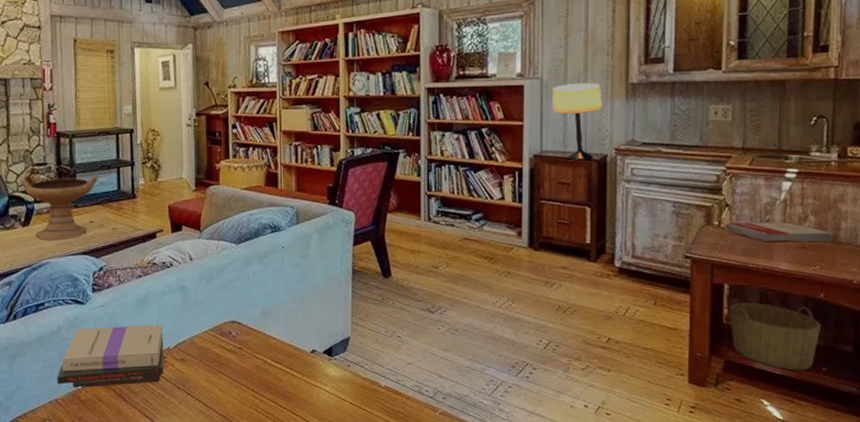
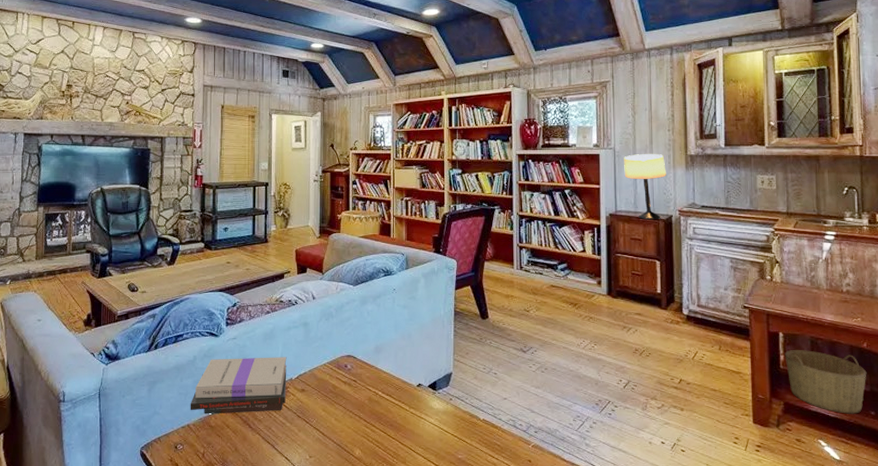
decorative bowl: present [20,175,98,241] -> none [168,220,236,279]
book: present [725,222,832,242] -> none [776,277,869,297]

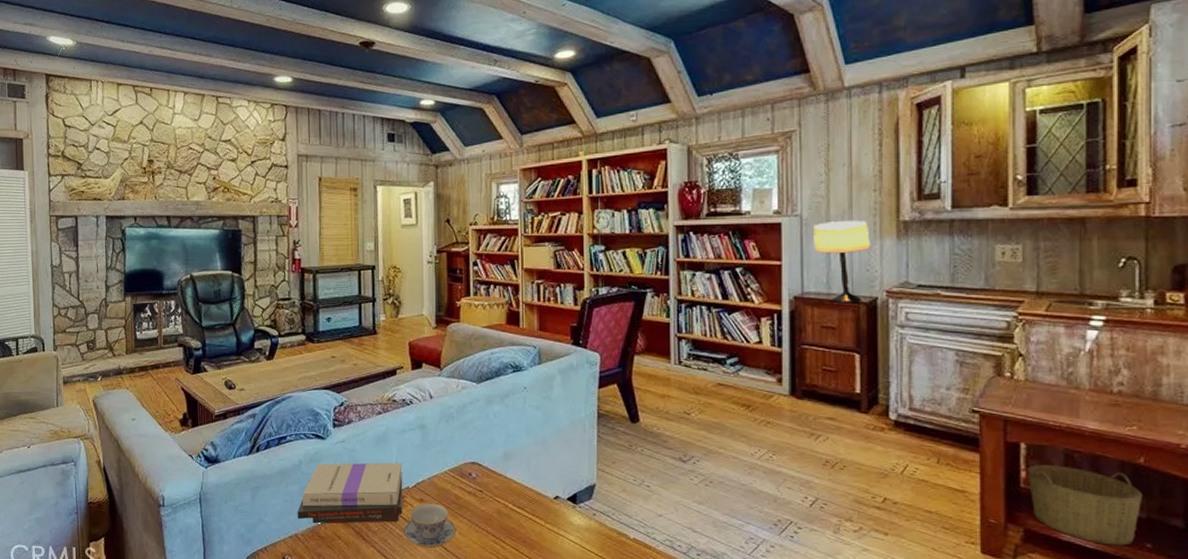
teacup: none [287,392,333,434] -> present [404,503,456,548]

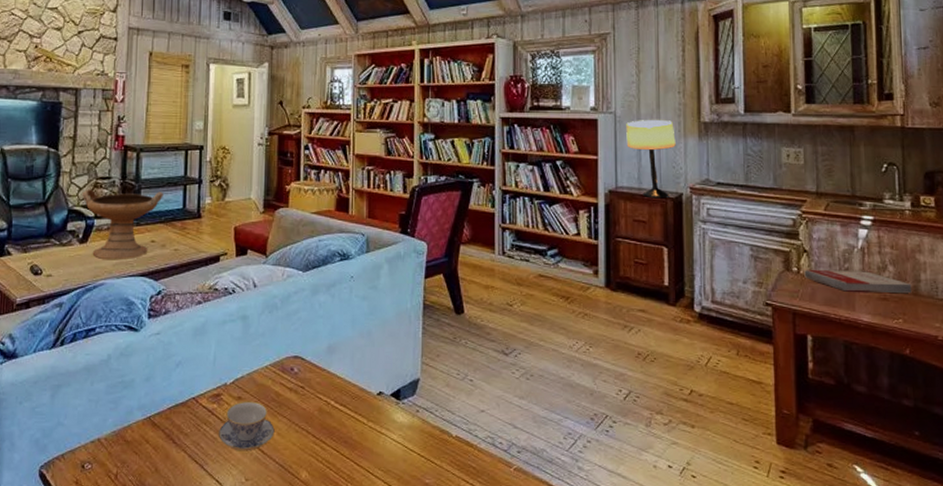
decorative bowl: none [265,310,340,375] -> present [81,189,163,260]
books: present [297,462,403,524] -> none [101,357,221,427]
book: none [1019,374,1151,399] -> present [804,269,912,294]
basket: present [1027,465,1143,546] -> none [814,356,910,434]

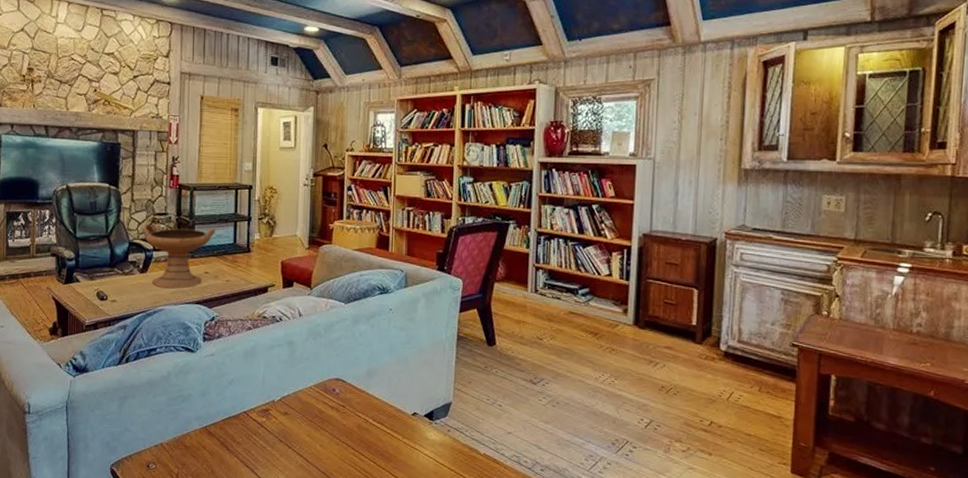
teacup: present [219,401,275,451] -> none [267,416,318,459]
table lamp: present [626,119,676,199] -> none [664,165,714,243]
book: present [804,269,912,294] -> none [834,313,944,340]

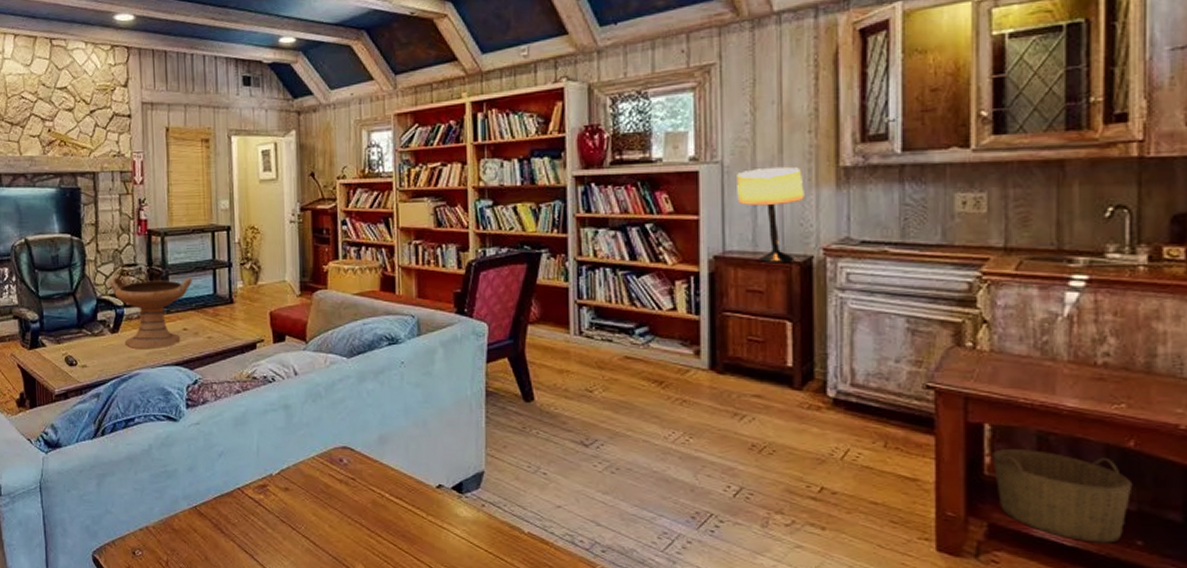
table lamp: none [664,165,714,243] -> present [737,166,804,264]
basket: none [835,395,931,469] -> present [992,449,1133,543]

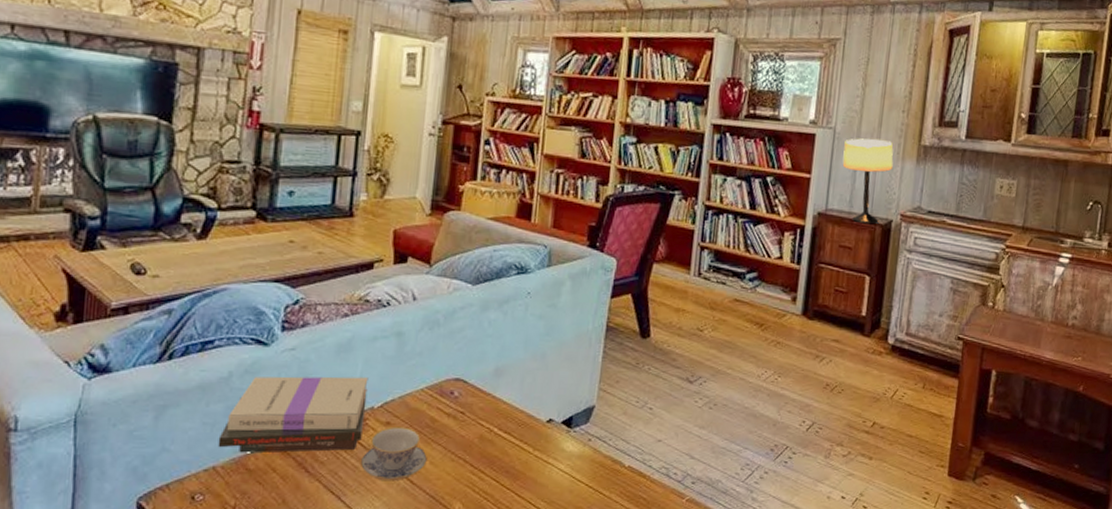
decorative bowl: present [109,277,192,350] -> none [201,174,307,262]
books: none [147,447,266,516] -> present [218,376,369,453]
teacup: none [267,492,326,543] -> present [361,426,427,482]
basket: present [992,449,1133,543] -> none [994,391,1078,467]

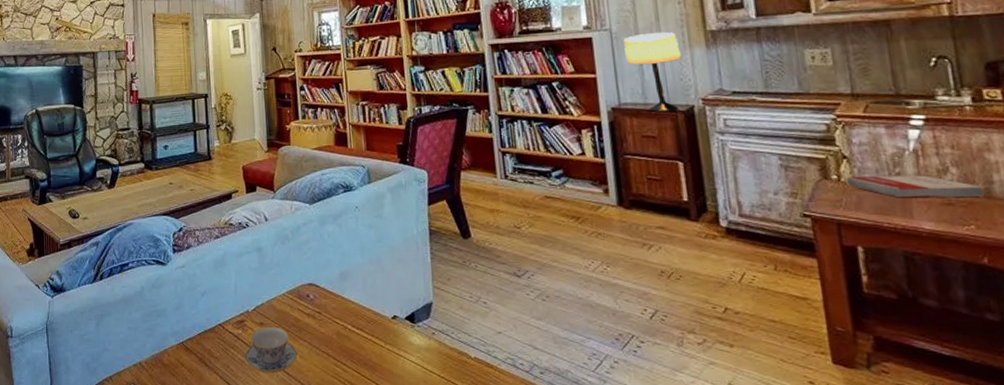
books: present [218,376,369,453] -> none [140,286,243,351]
book: none [998,304,1096,333] -> present [845,175,984,198]

